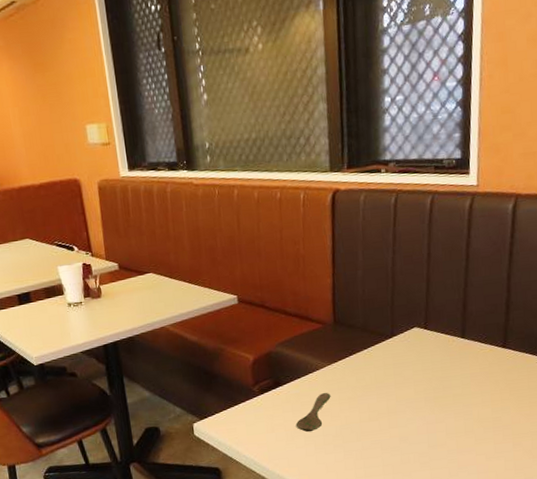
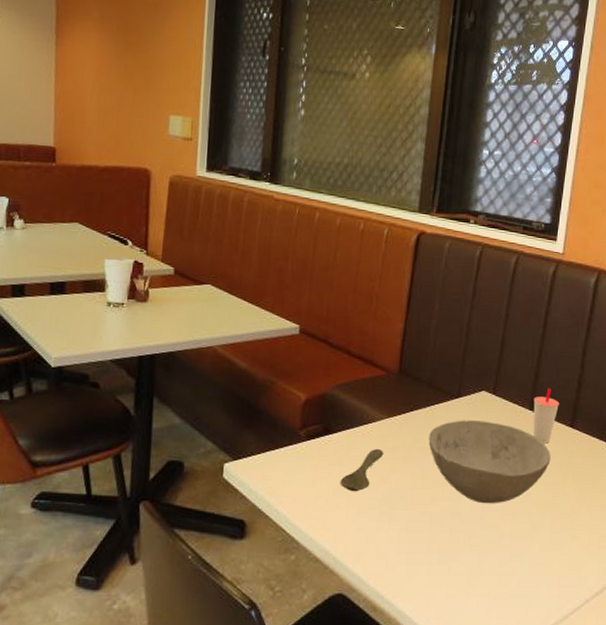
bowl: none [369,354,487,427] -> present [428,420,551,504]
cup: none [464,315,490,366] -> present [532,388,559,444]

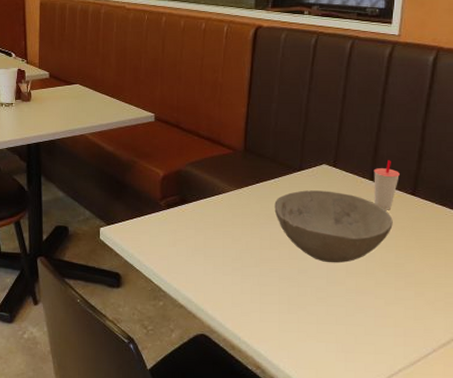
spoon: present [340,449,384,492] -> none [197,216,234,252]

